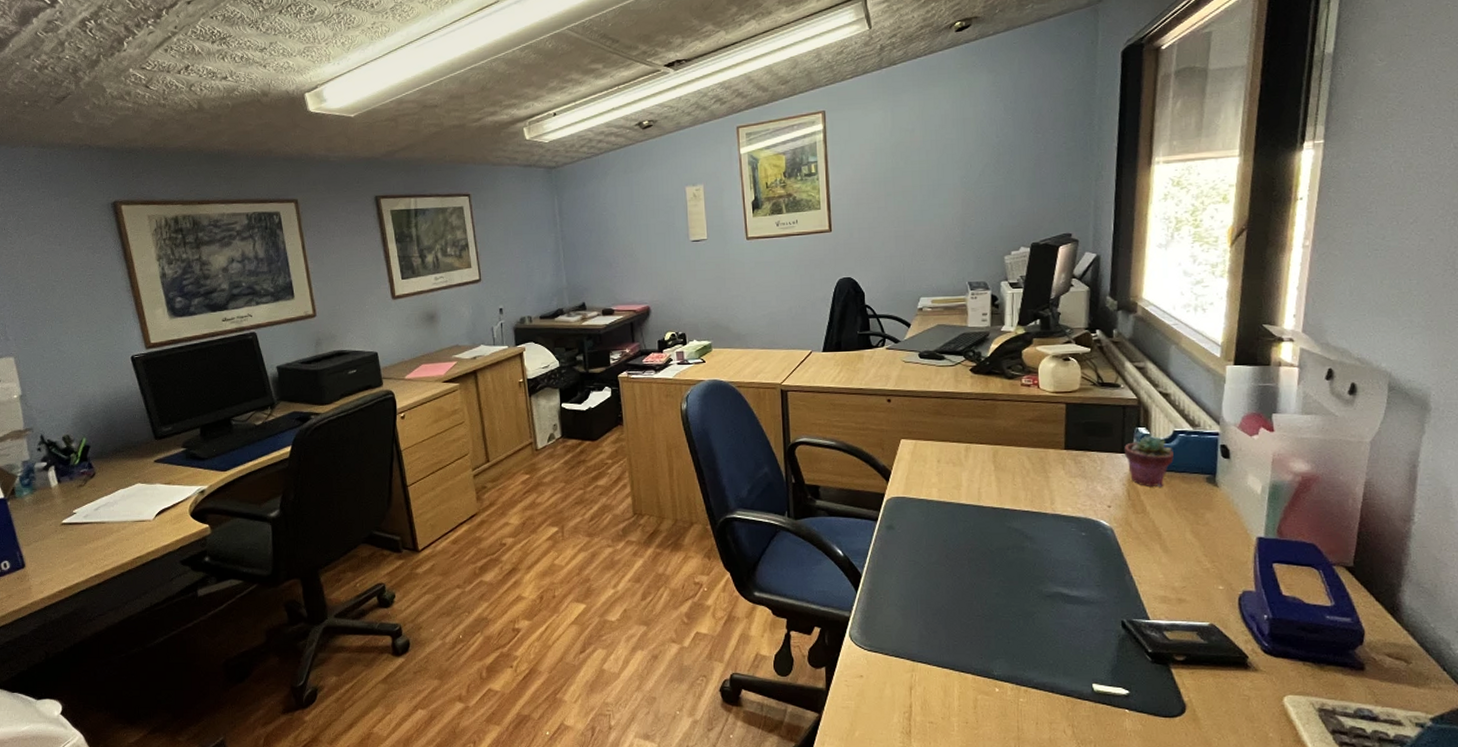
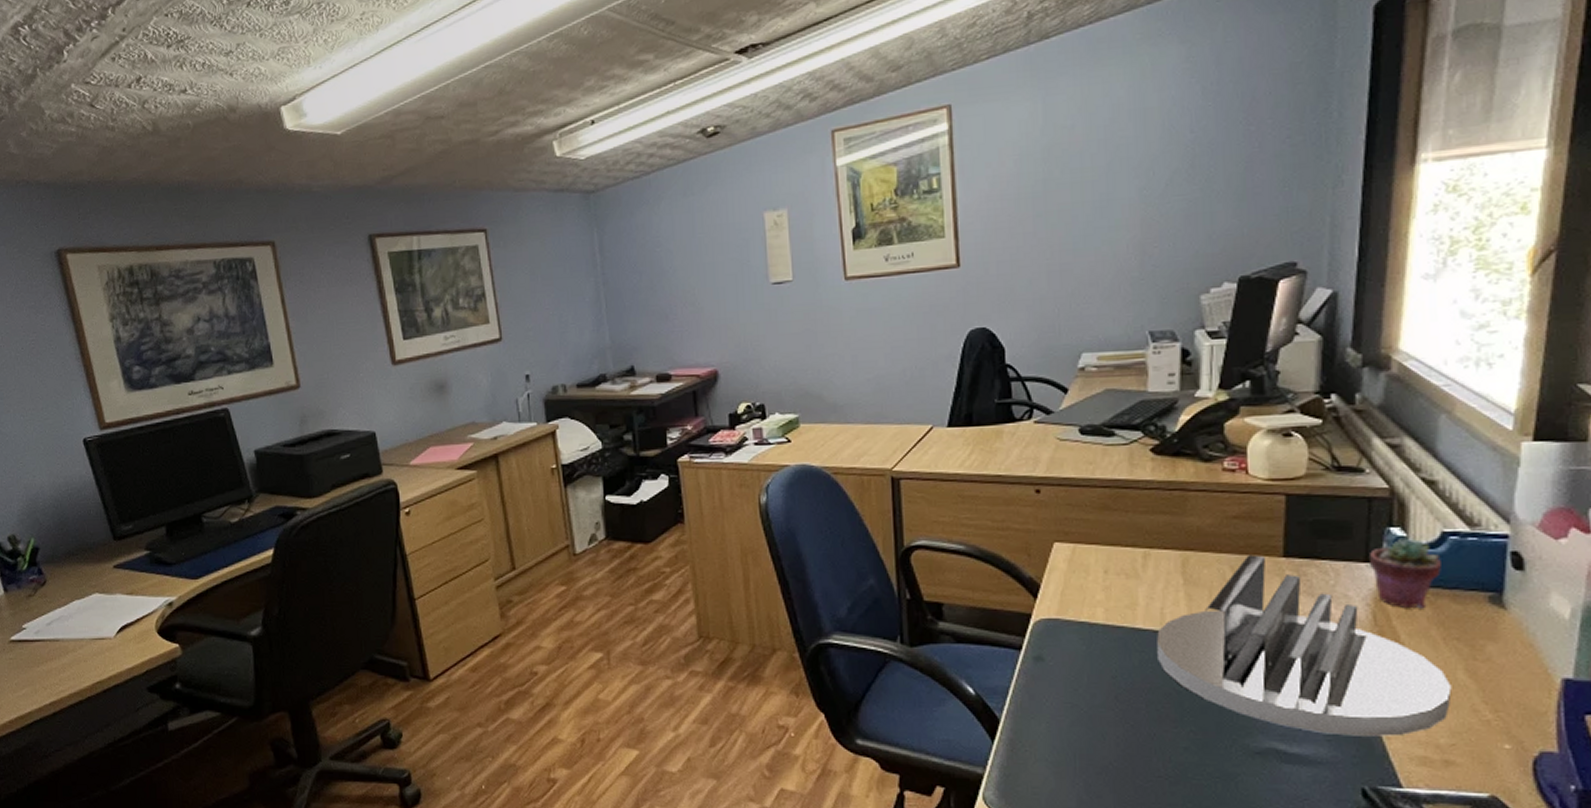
desk organizer: none [975,448,1182,582] -> present [1156,555,1452,736]

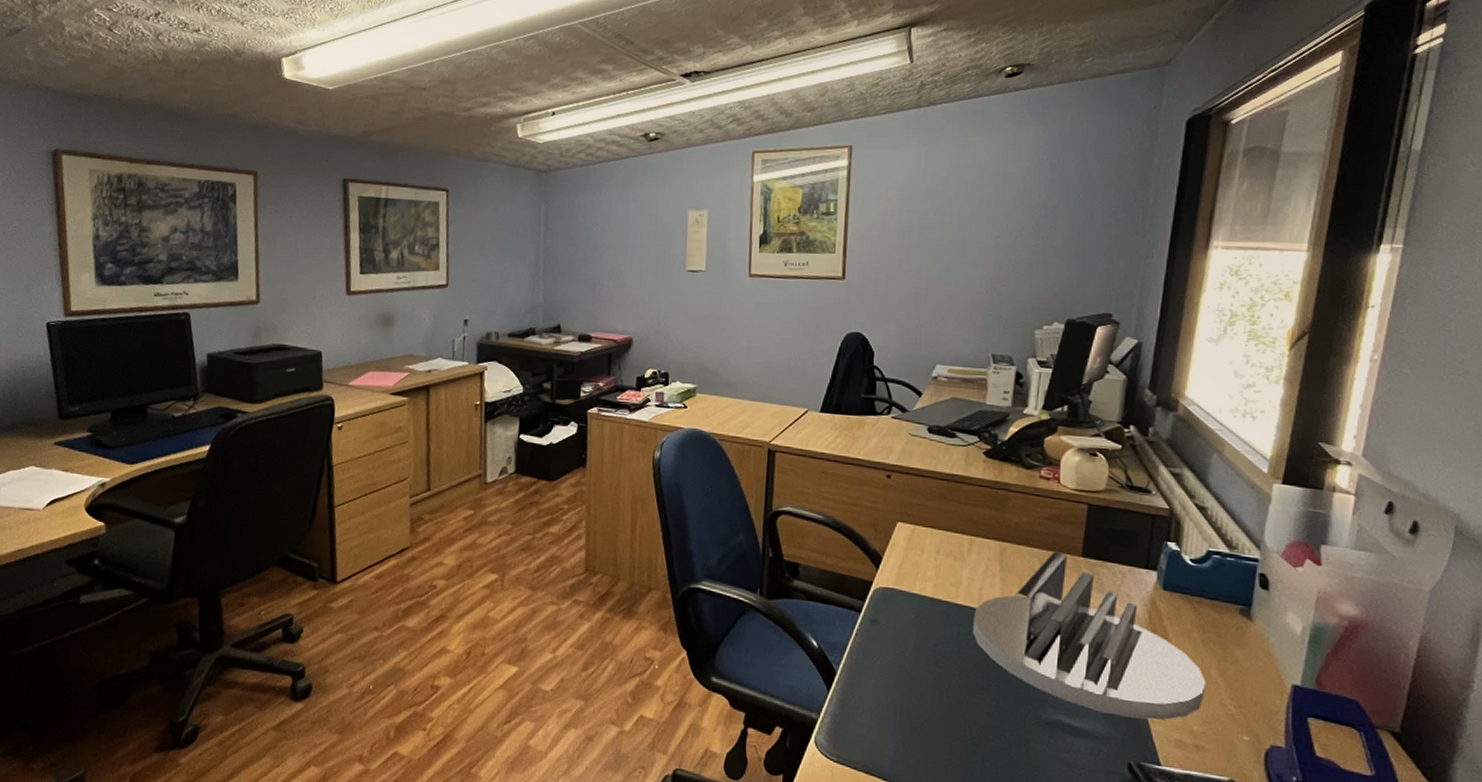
potted succulent: present [1370,537,1441,609] -> none [1150,551,1205,614]

